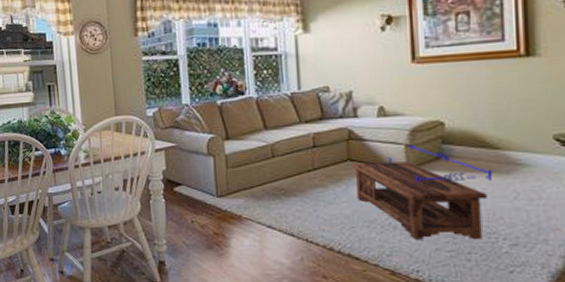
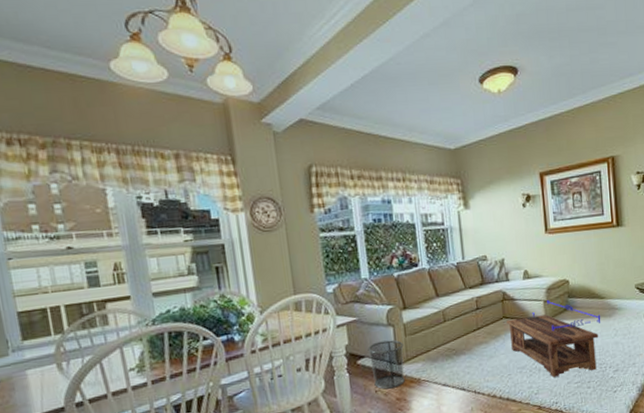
waste bin: none [185,170,224,221] -> present [367,339,405,390]

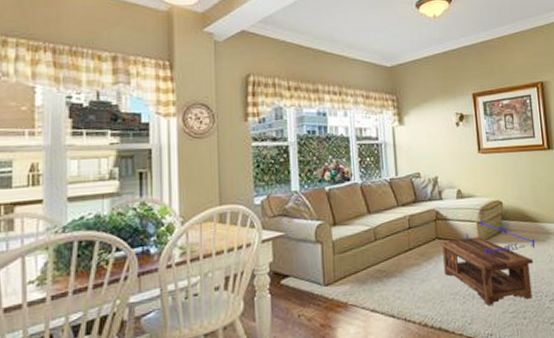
waste bin: present [367,339,405,390] -> none [293,258,331,314]

